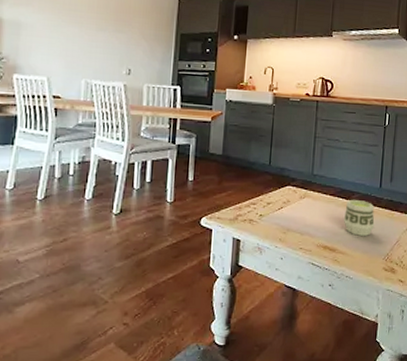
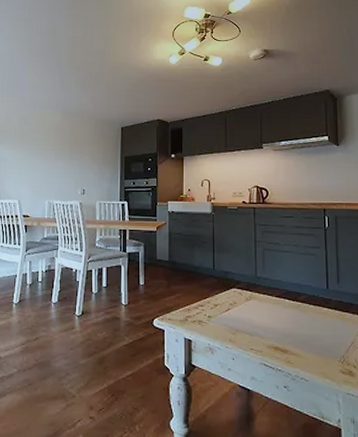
cup: present [343,199,375,236] -> none [292,300,326,337]

